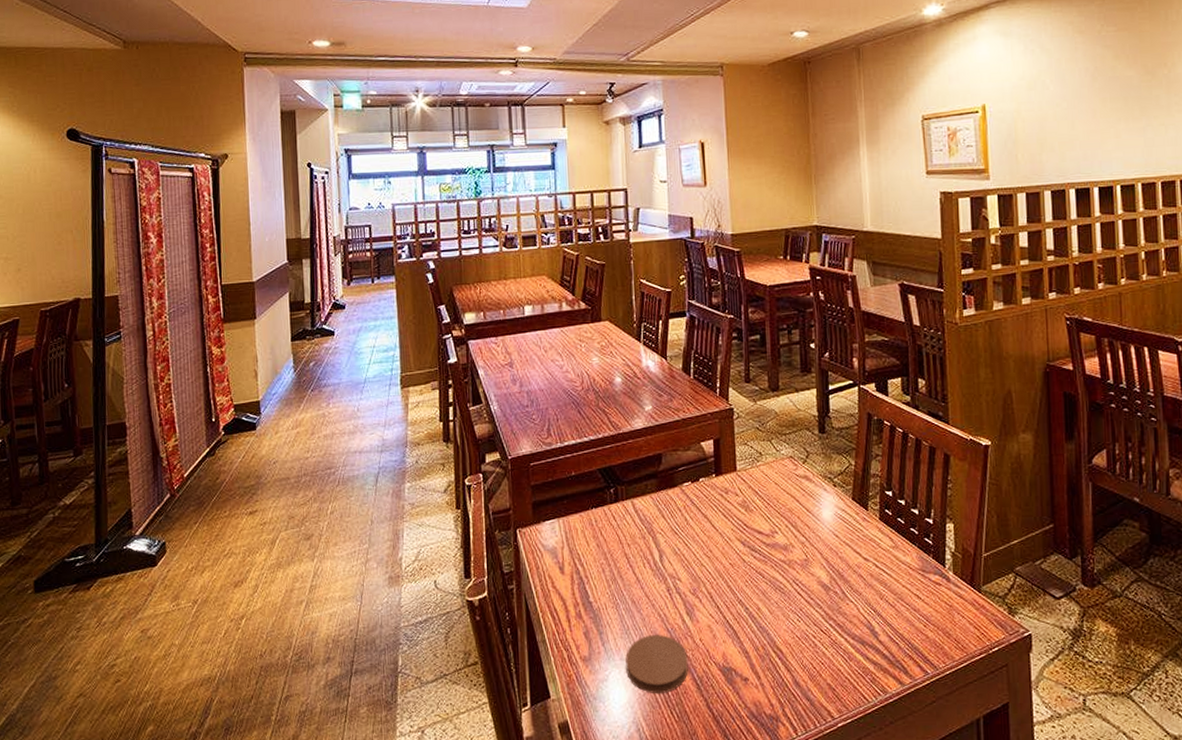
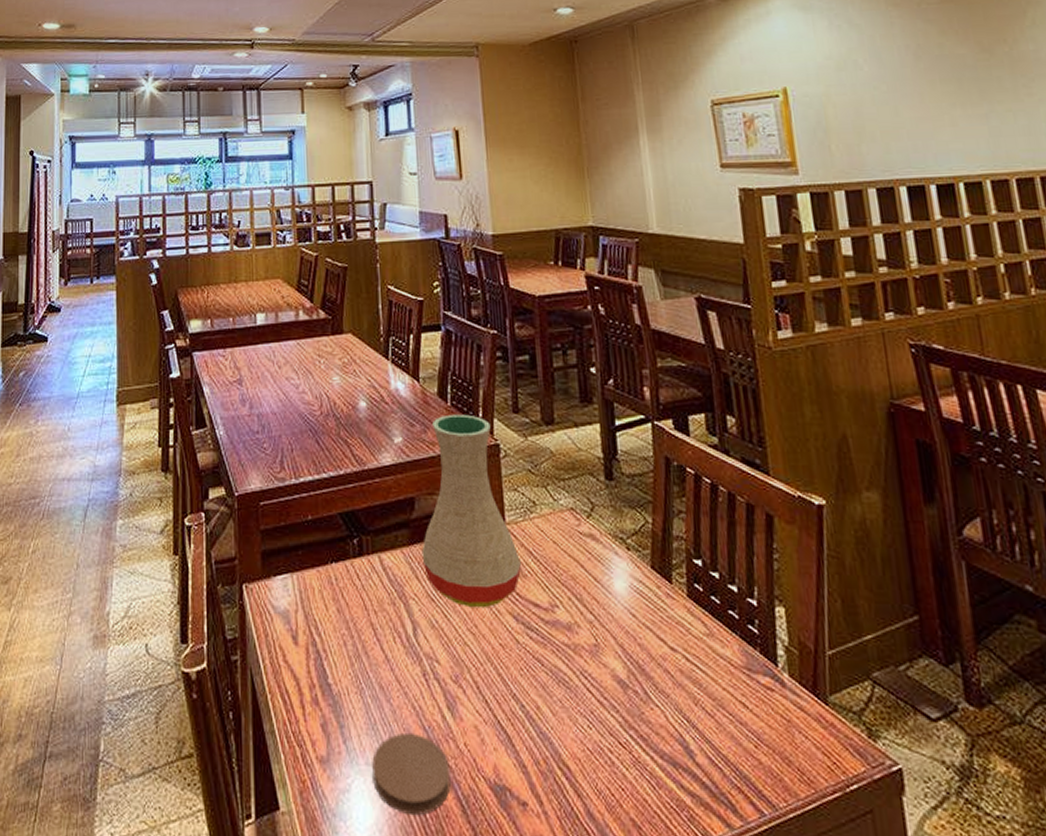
vase: none [667,385,749,538] -> present [421,414,522,608]

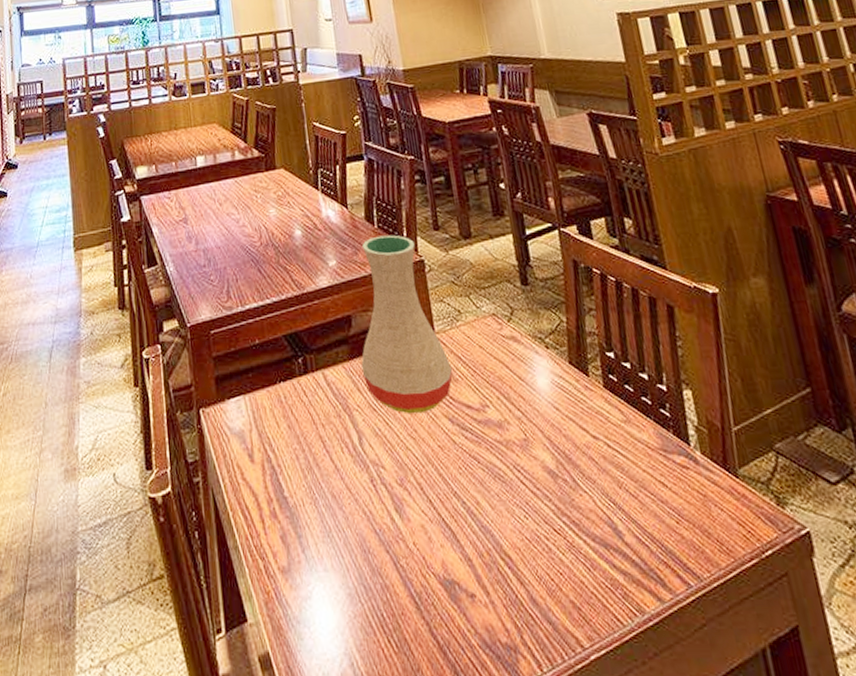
coaster: present [372,733,451,815] -> none [329,538,404,615]

